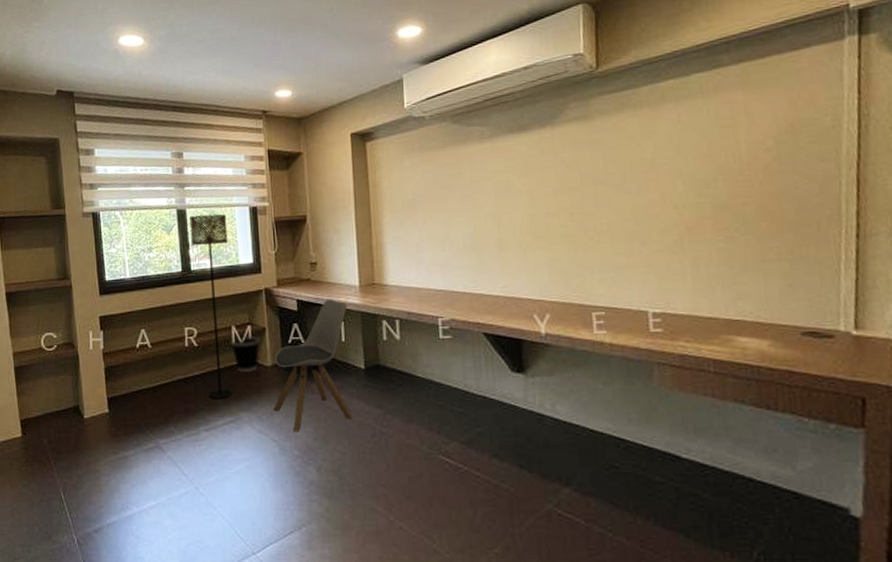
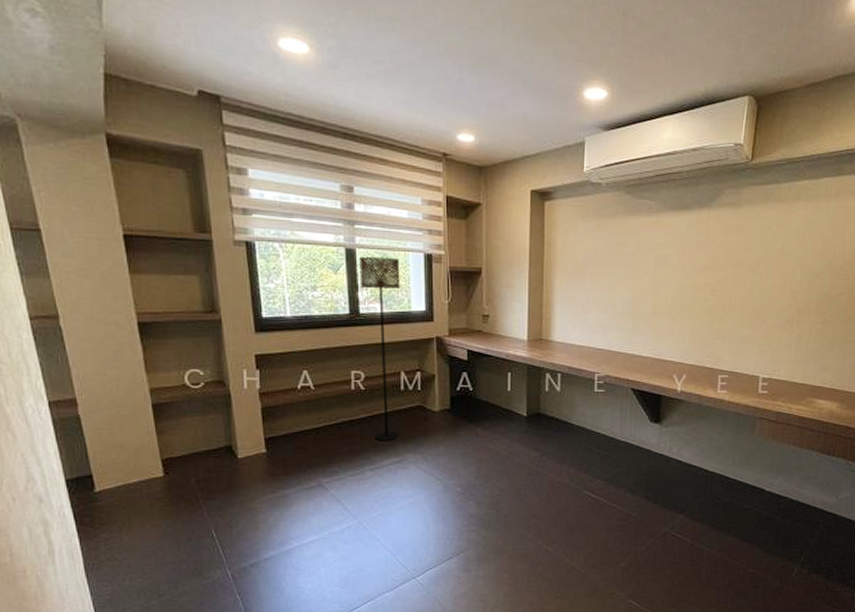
wastebasket: present [231,336,260,373] -> none [399,382,429,417]
chair: present [273,299,353,431] -> none [438,350,515,470]

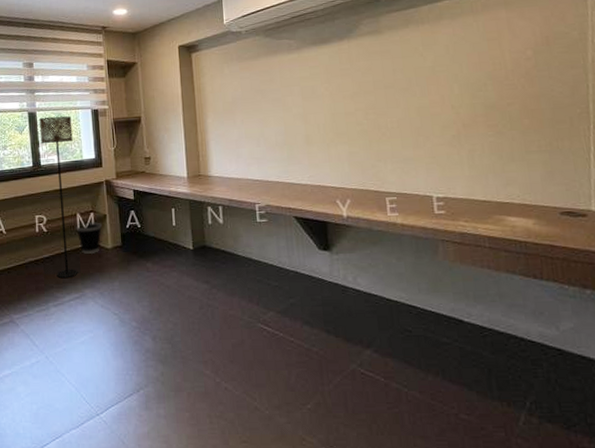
wastebasket: none [399,382,429,417] -> present [76,222,102,255]

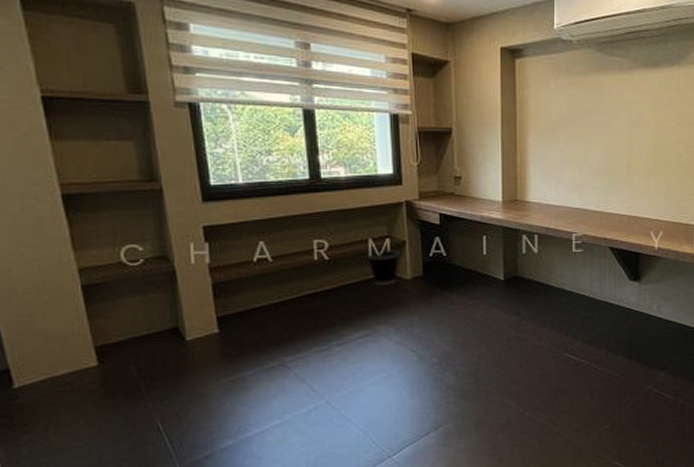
floor lamp: present [39,116,78,279] -> none [319,117,369,314]

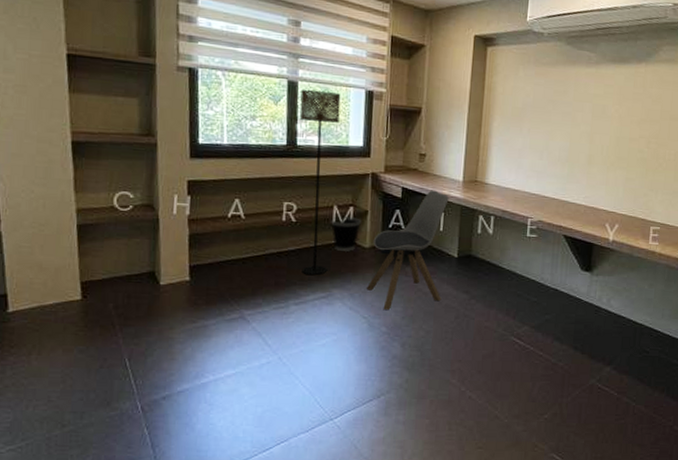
floor lamp: none [319,117,369,314] -> present [299,89,341,276]
chair: none [411,213,491,340] -> present [366,190,449,310]

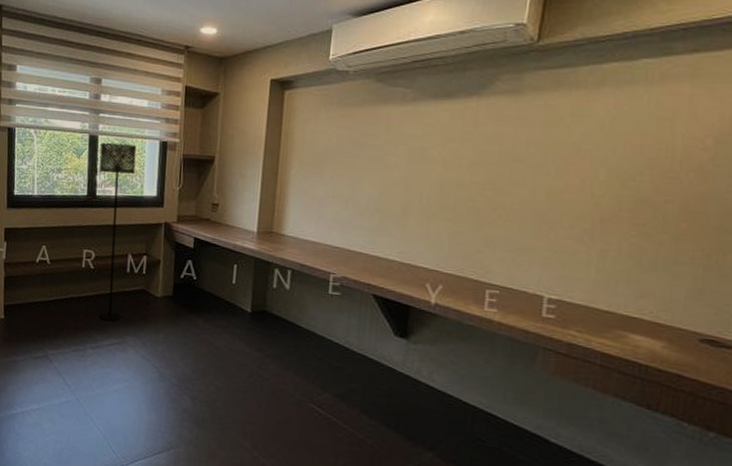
wastebasket: present [331,217,361,253] -> none [125,265,154,301]
chair: present [366,190,449,310] -> none [157,241,242,361]

